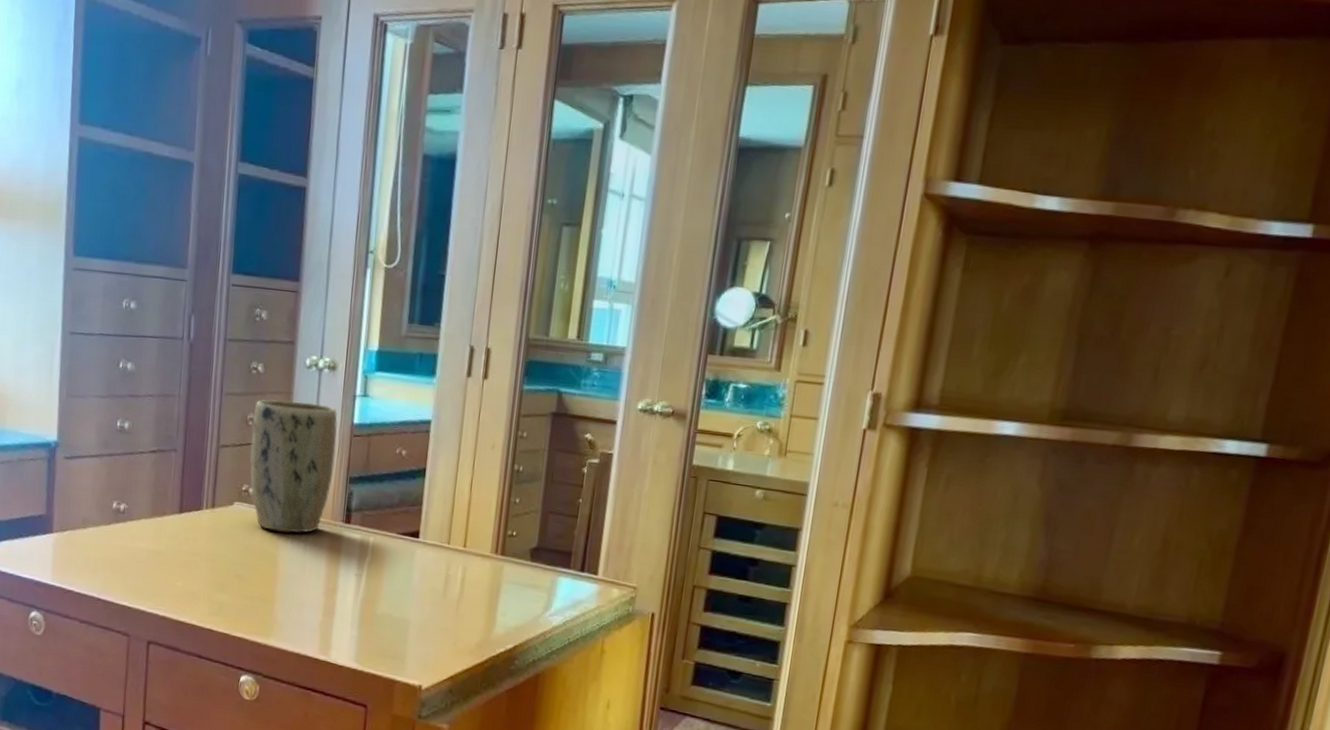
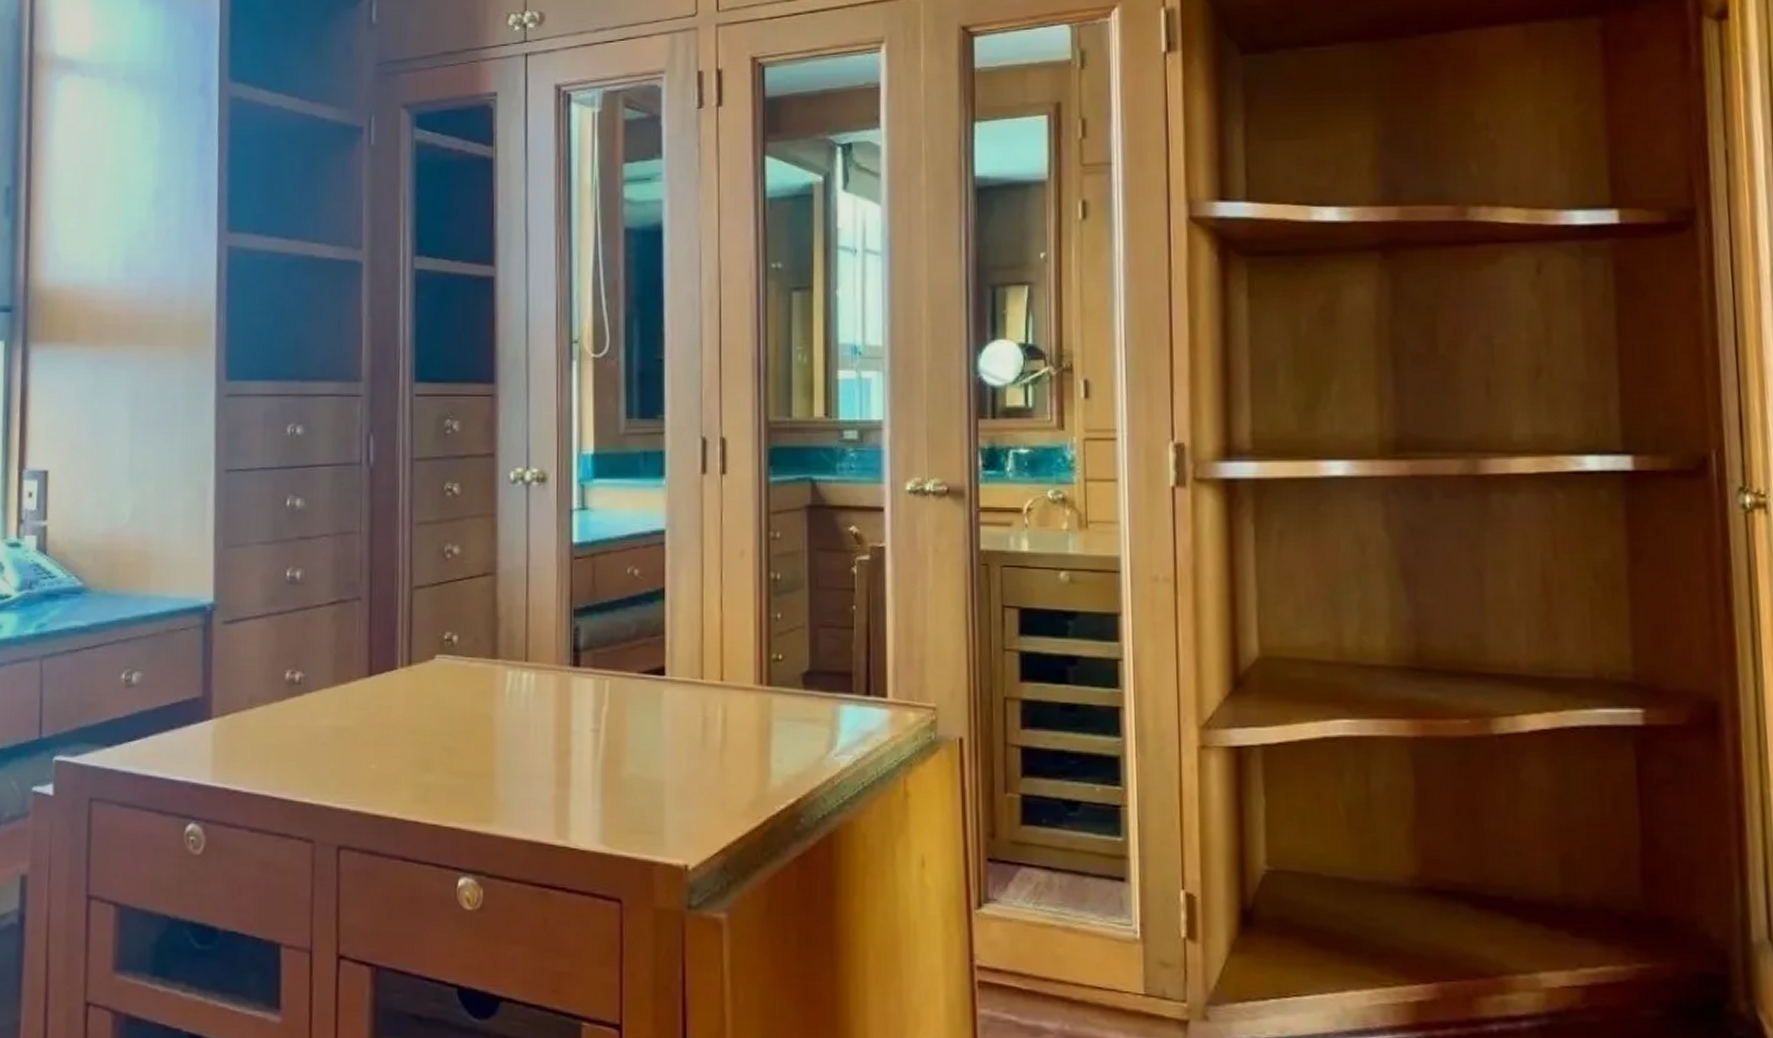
plant pot: present [249,399,338,533] -> none [450,523,554,687]

